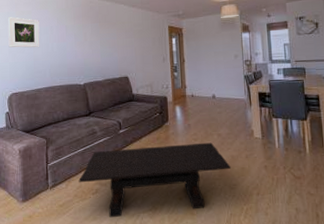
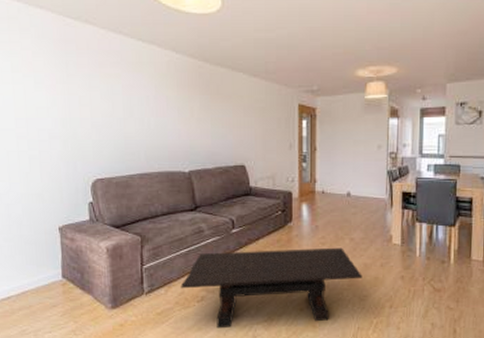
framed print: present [7,17,40,48] -> none [88,80,133,123]

